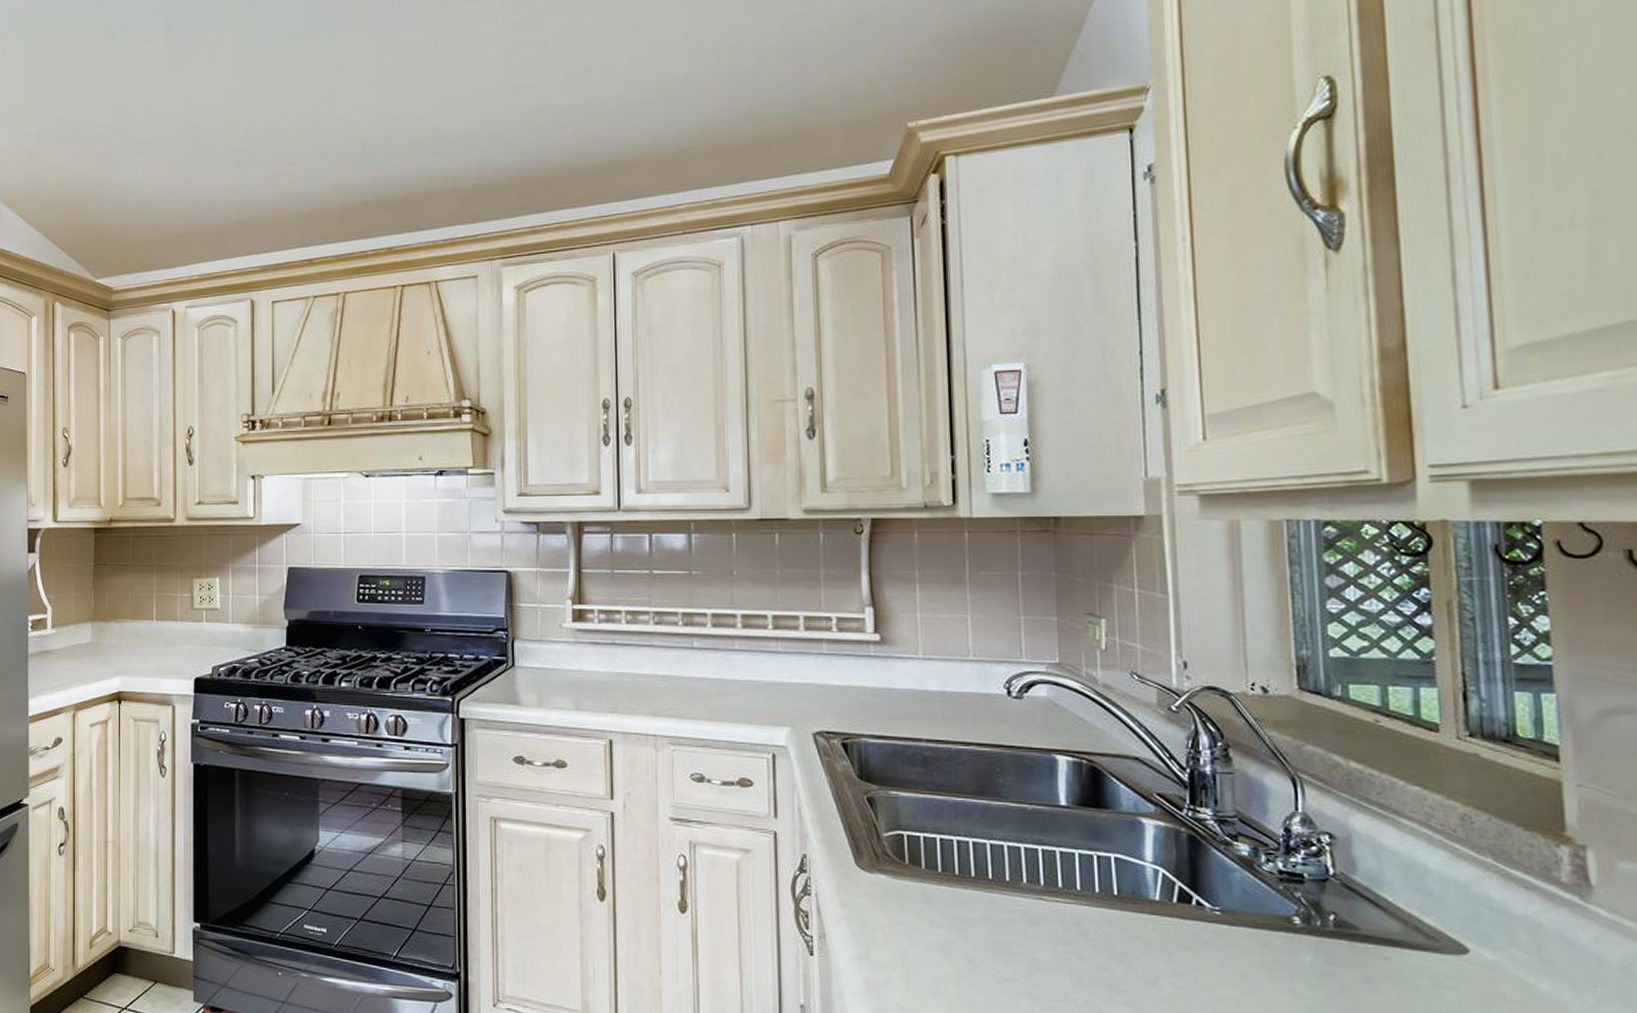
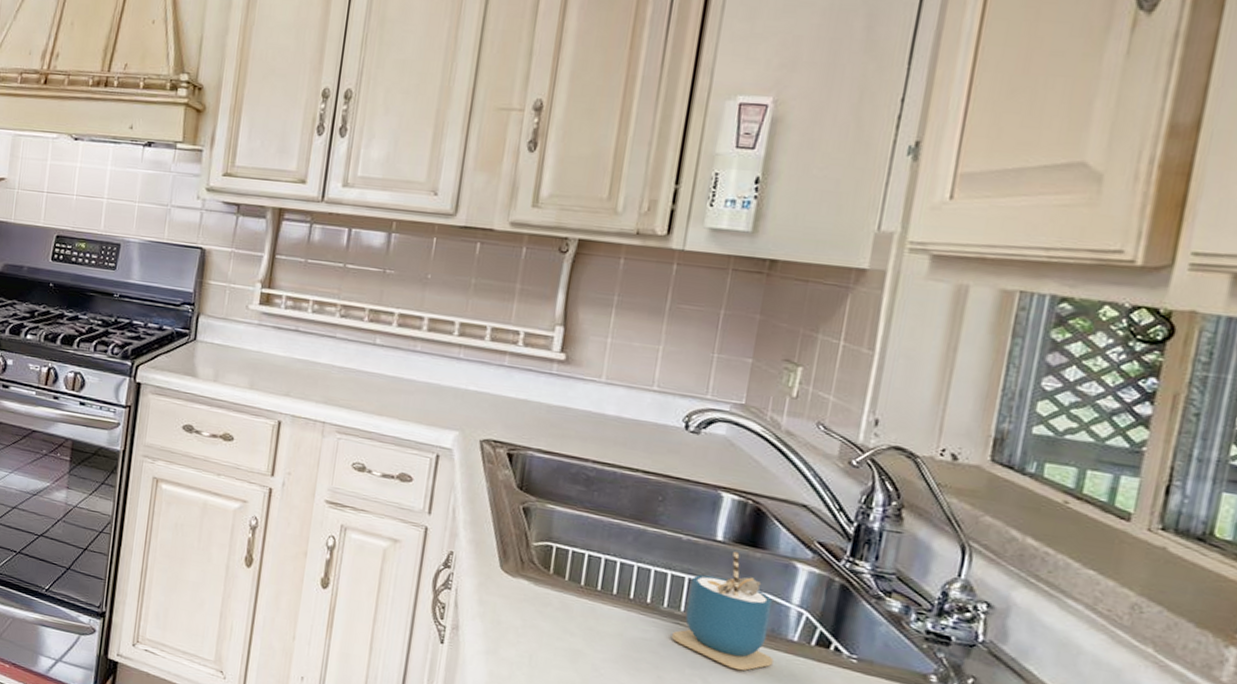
cup: none [1038,815,1141,940] -> present [672,552,774,671]

